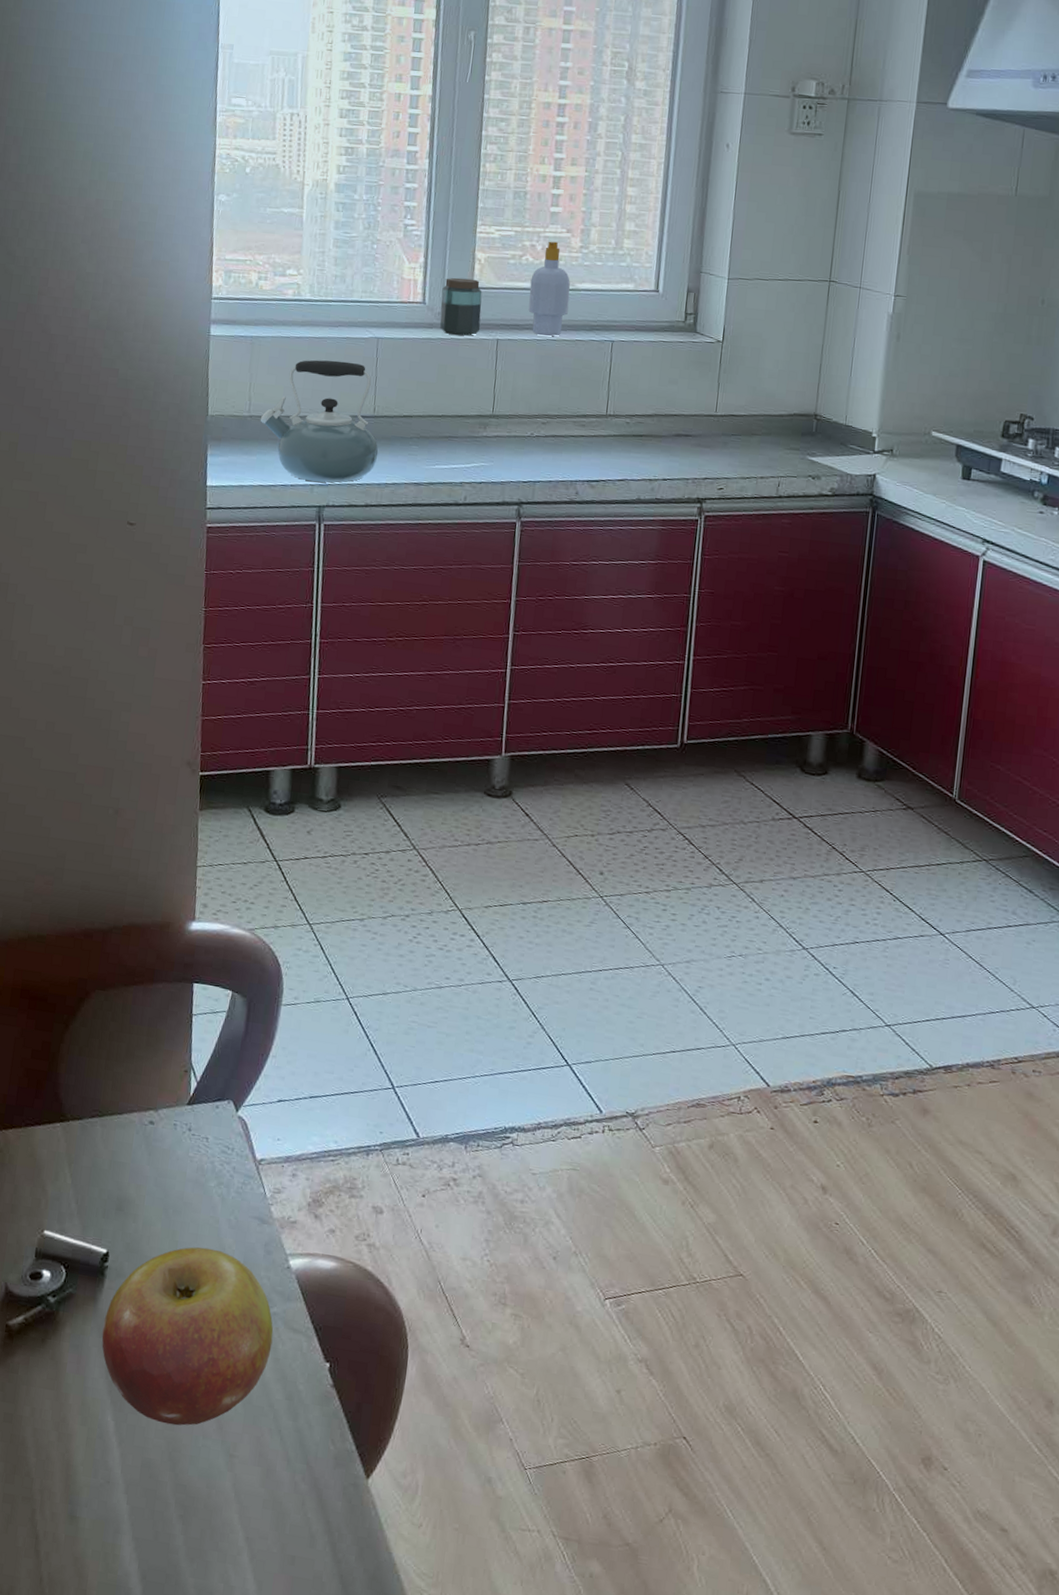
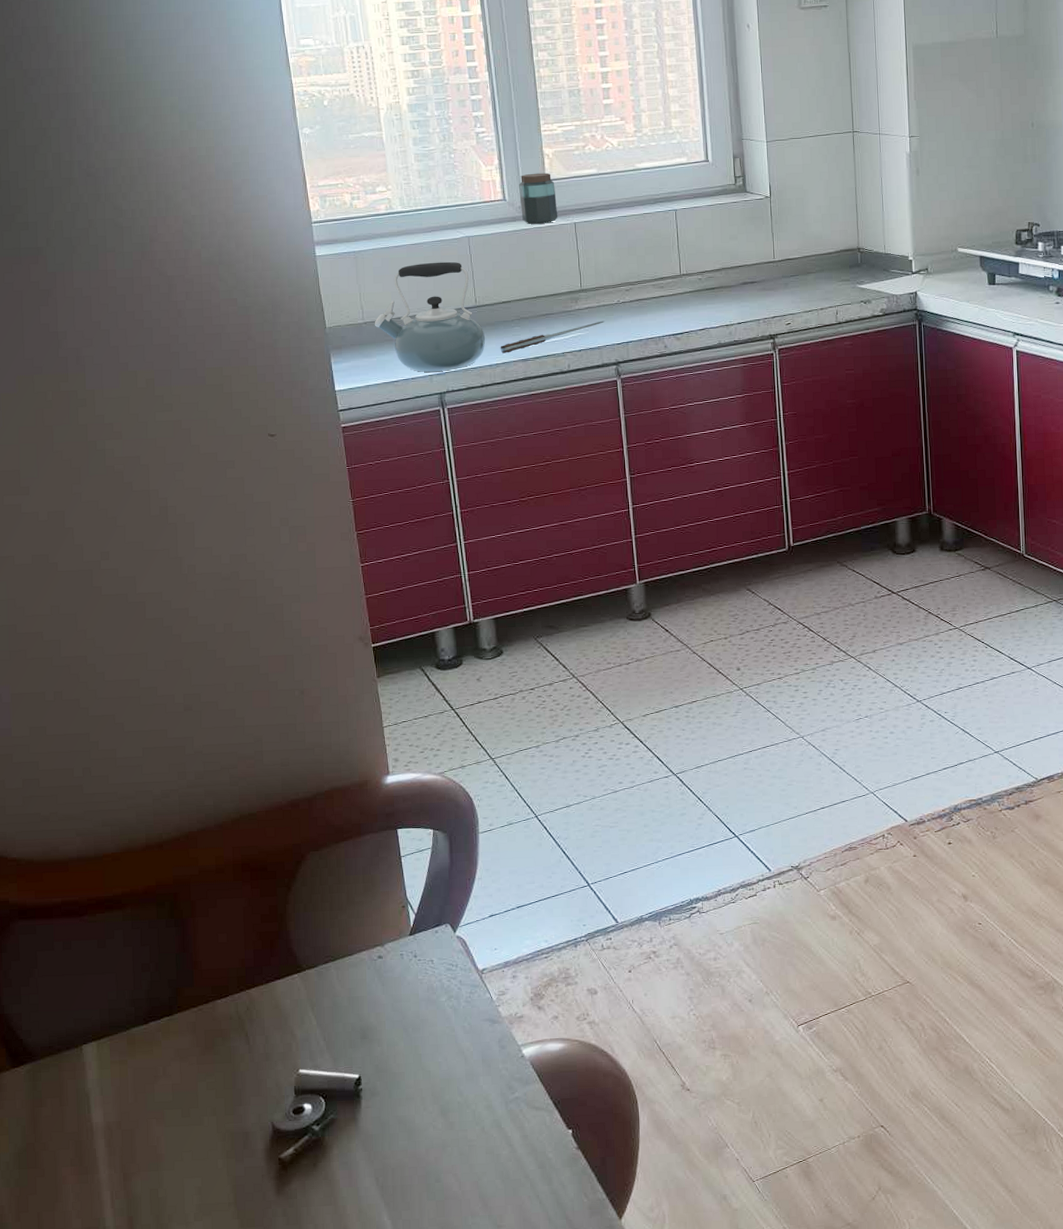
fruit: present [101,1246,274,1426] -> none [366,1054,519,1212]
kitchen knife: none [392,453,514,474] -> present [500,320,605,354]
soap bottle: present [528,241,571,337] -> none [595,130,633,214]

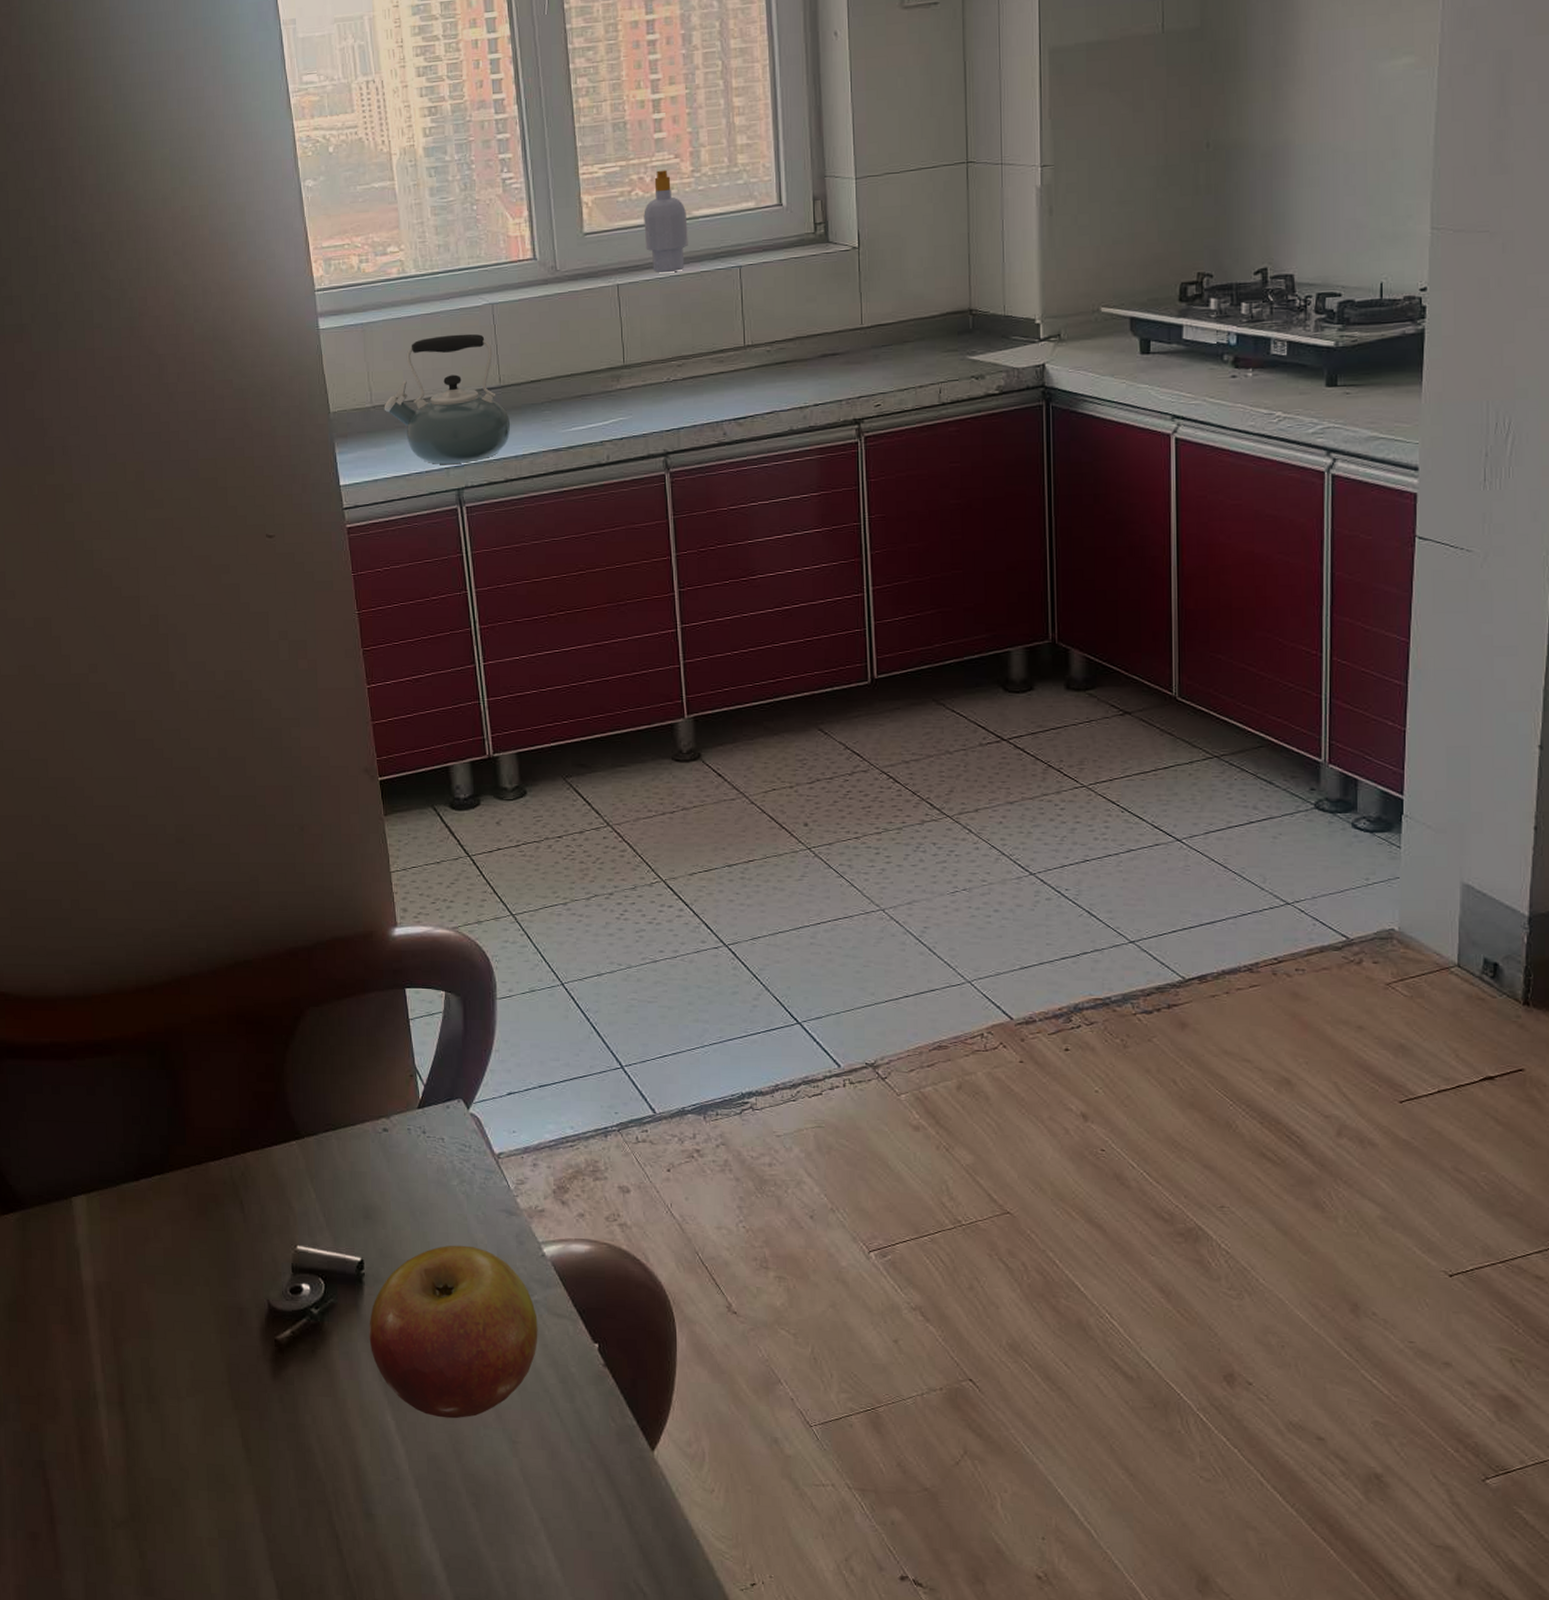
fruit: none [366,1054,519,1212] -> present [369,1245,538,1419]
kitchen knife: present [500,320,605,354] -> none [527,402,652,443]
peanut butter: present [519,172,558,224] -> none [552,224,598,287]
soap bottle: none [595,130,633,214] -> present [643,170,688,273]

